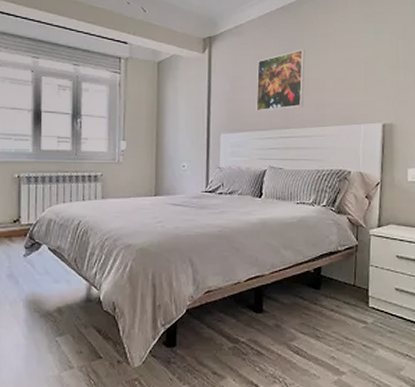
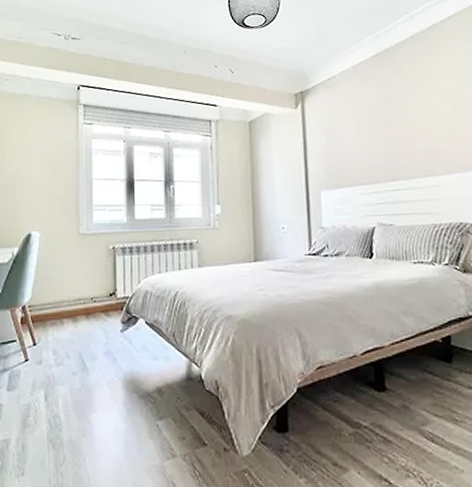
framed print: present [256,49,305,111] -> none [354,95,411,165]

